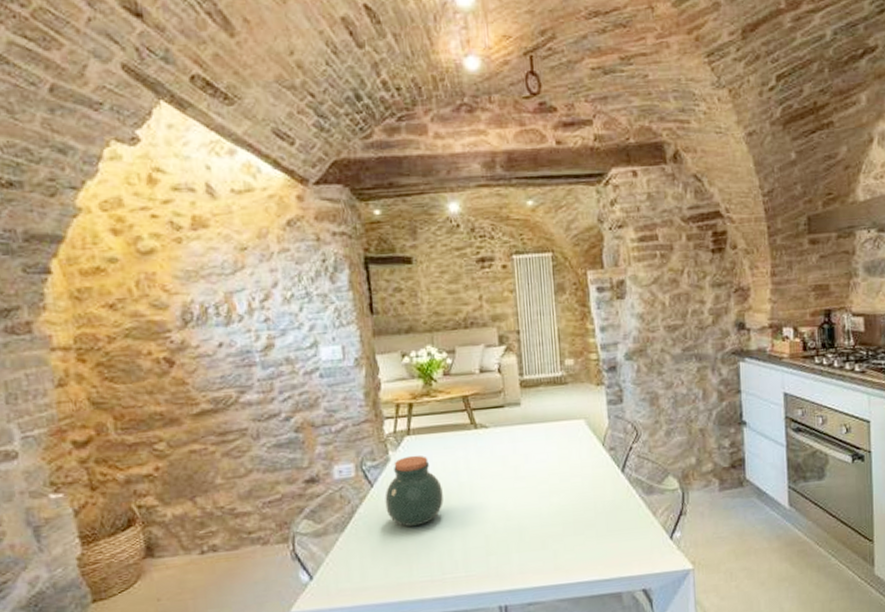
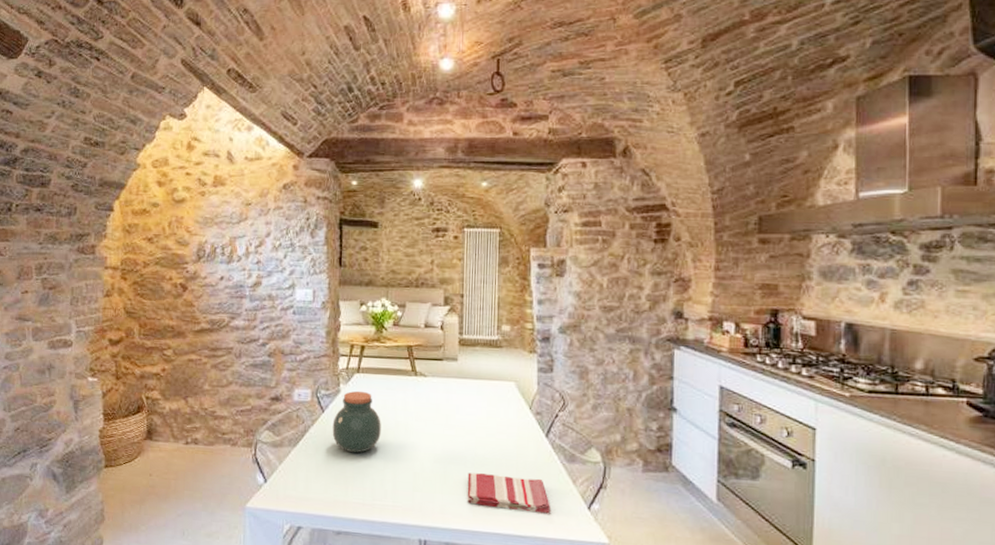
dish towel: none [544,516,633,557] -> present [467,472,550,514]

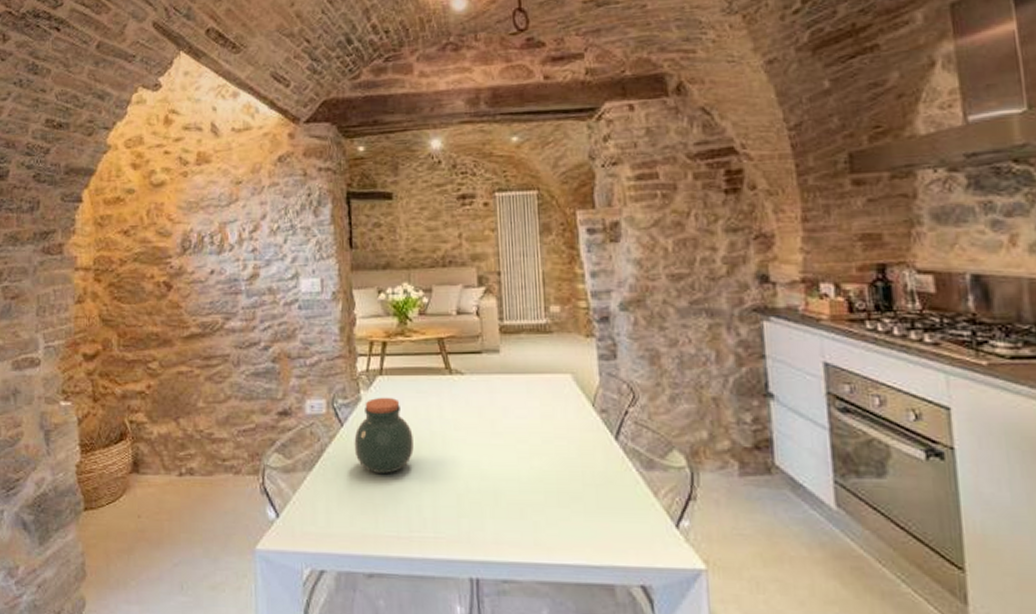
dish towel: present [467,472,550,514] -> none [523,490,629,536]

